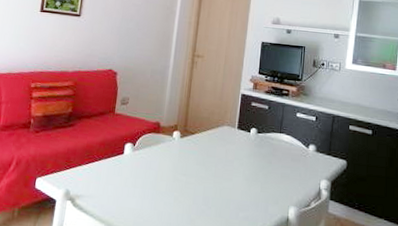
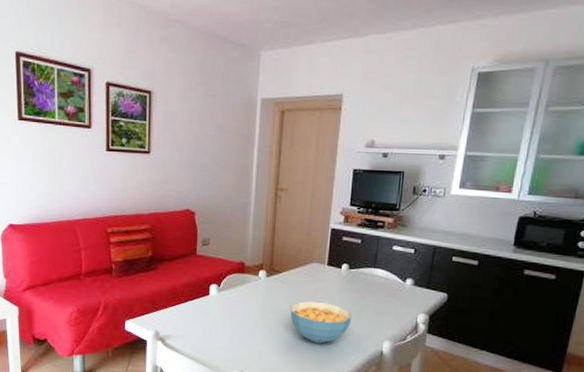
cereal bowl: none [201,163,260,208] -> present [290,301,352,344]

